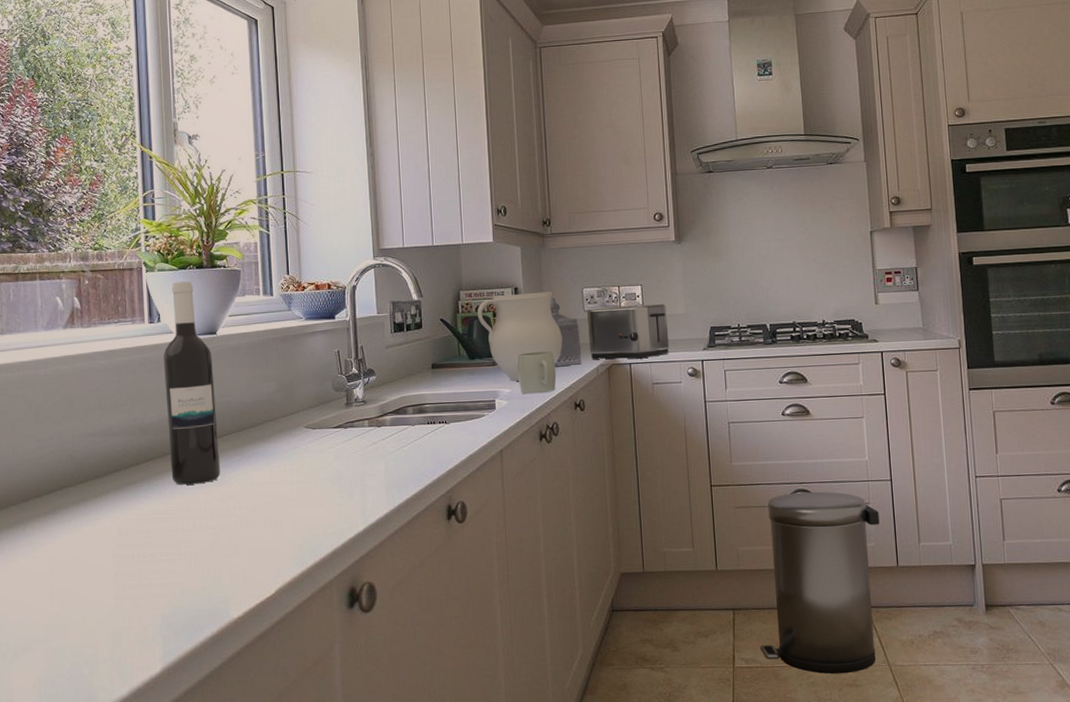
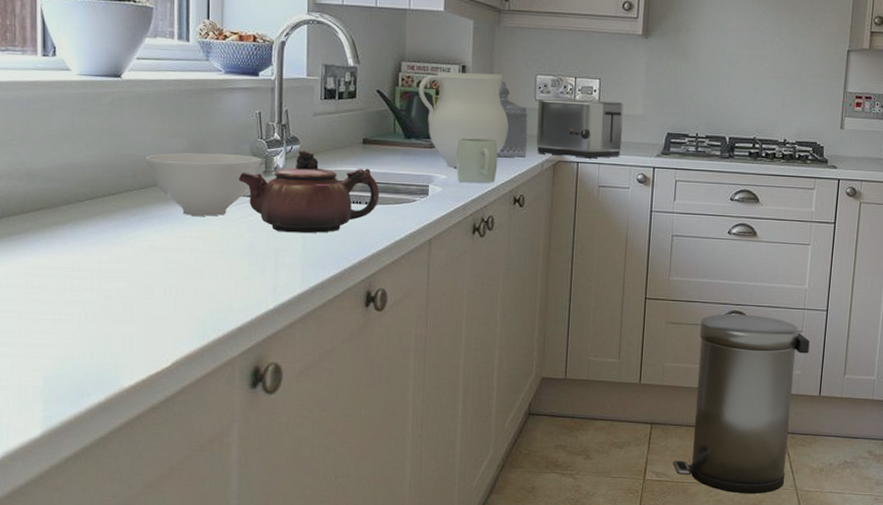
wine bottle: present [163,281,221,485] -> none [57,12,118,242]
bowl: none [240,390,343,451] -> present [144,152,261,216]
teapot: none [323,381,452,458] -> present [238,150,380,233]

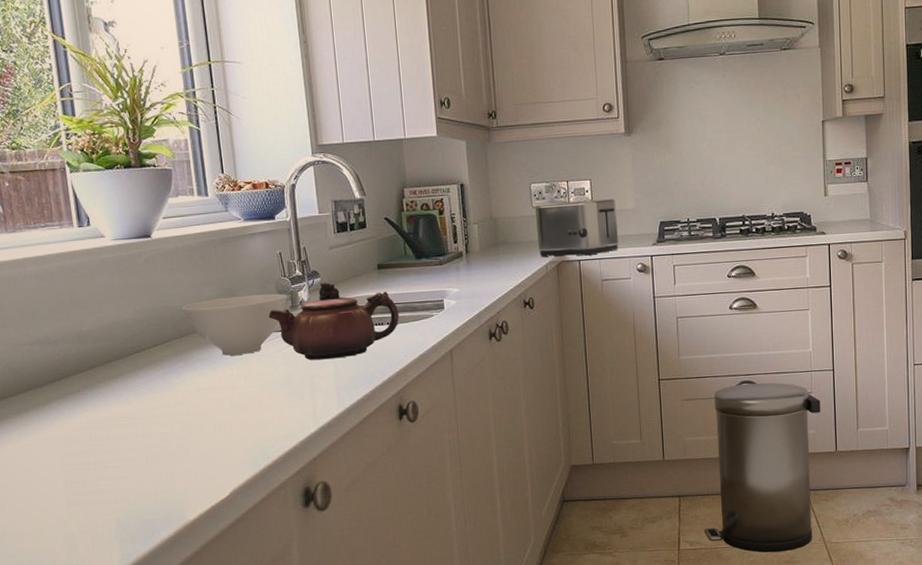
ceramic jug: present [418,71,509,168] -> none [422,187,511,281]
mug: present [455,137,498,184] -> none [464,248,505,294]
decorative jar: present [497,82,528,157] -> none [497,194,531,264]

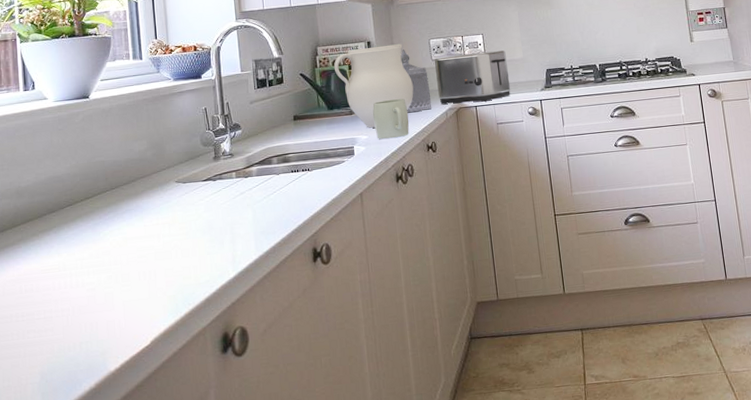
bowl: present [181,293,287,356] -> none [113,145,211,206]
teapot: present [268,282,400,360] -> none [193,134,314,207]
ceramic jug: none [422,187,511,281] -> present [333,43,414,128]
mug: none [464,248,505,294] -> present [372,98,410,140]
decorative jar: none [497,194,531,264] -> present [400,49,432,112]
pedal bin: present [704,382,821,553] -> none [606,214,713,385]

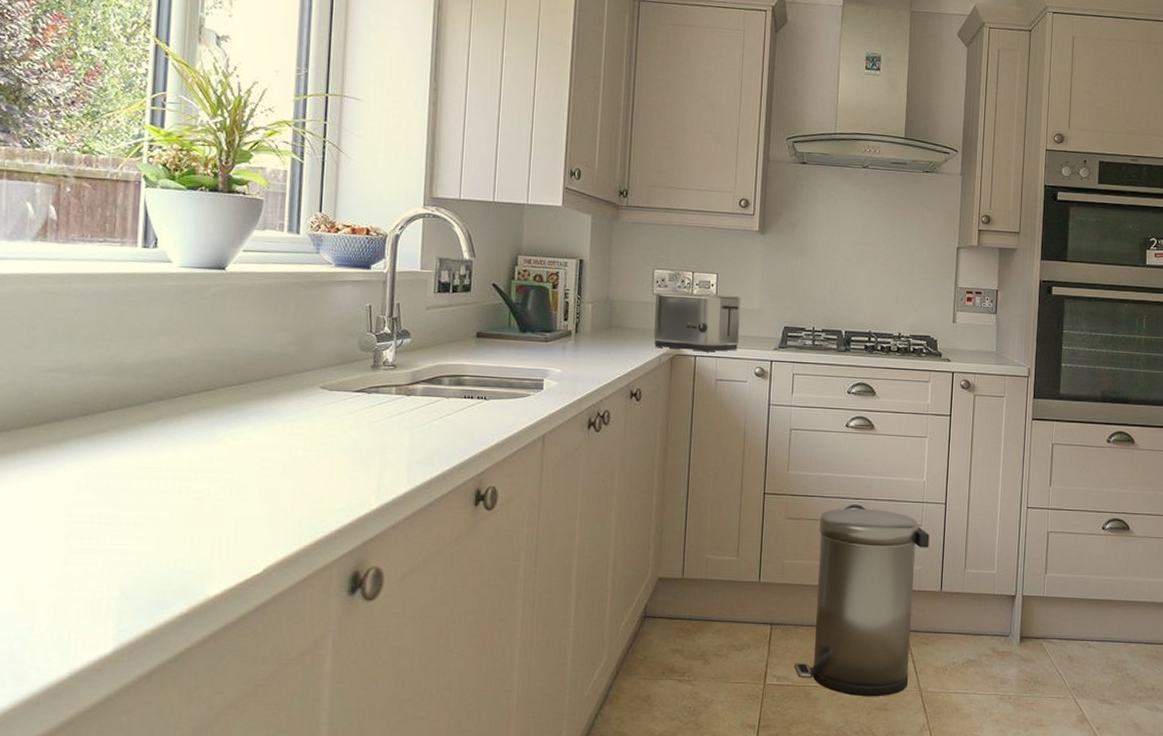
ceramic jug: present [333,43,414,128] -> none [534,265,626,362]
mug: present [372,98,410,140] -> none [571,331,615,378]
decorative jar: present [400,49,432,112] -> none [614,276,645,351]
pedal bin: none [606,214,713,385] -> present [793,508,930,696]

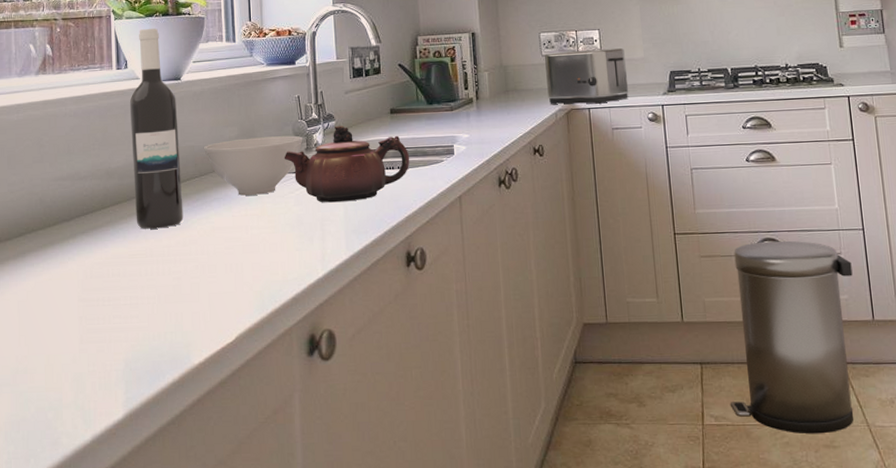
wine bottle: none [151,204,217,440] -> present [129,28,184,229]
bowl: none [245,346,370,413] -> present [203,135,303,196]
teapot: none [344,344,493,430] -> present [284,126,410,203]

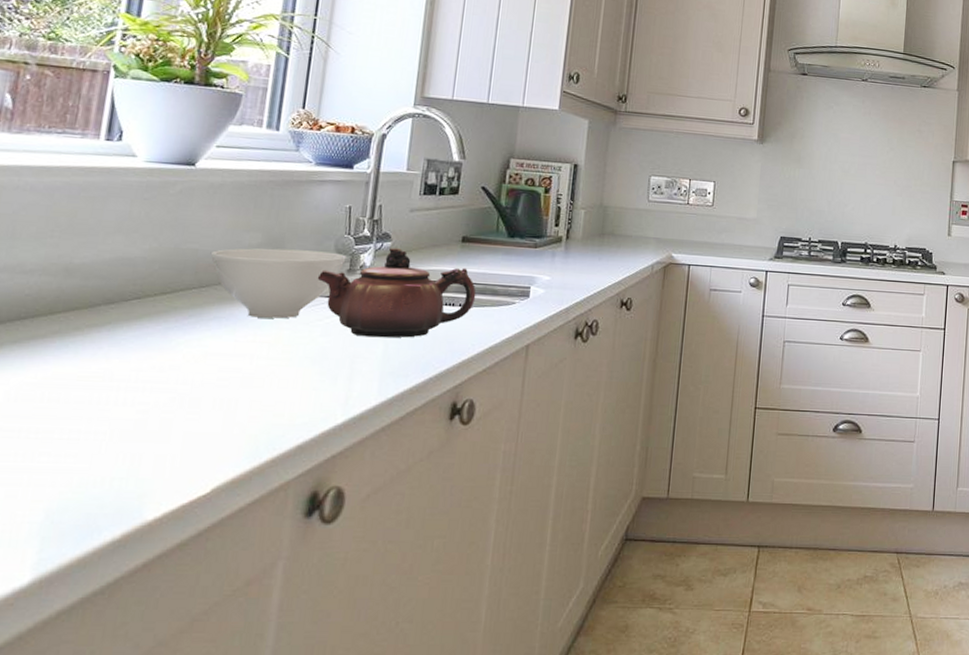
wine bottle: present [129,28,184,229] -> none [96,95,185,347]
toaster: present [544,47,629,104] -> none [647,199,738,261]
pedal bin: present [729,240,854,433] -> none [780,423,922,623]

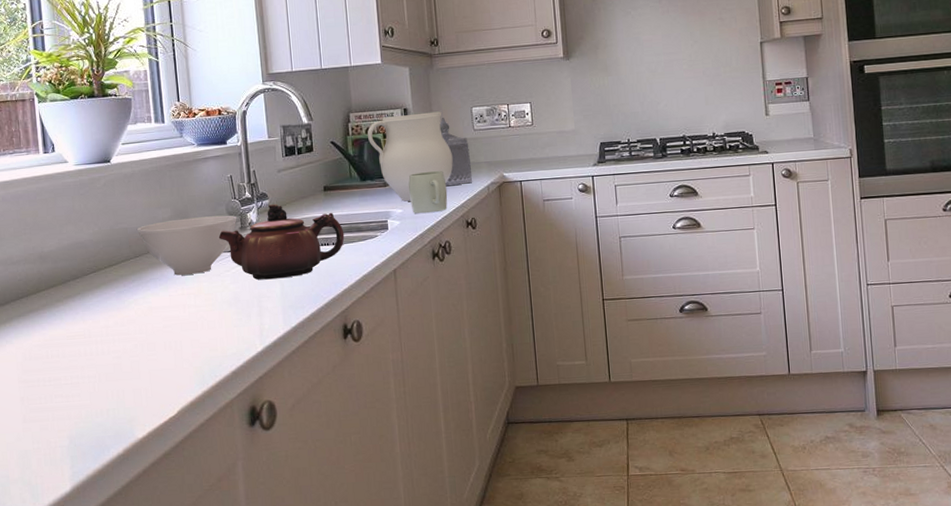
ceramic jug: none [526,170,620,269] -> present [367,111,453,202]
mug: none [561,238,607,286] -> present [408,170,448,214]
decorative jar: none [605,182,640,259] -> present [439,118,473,186]

